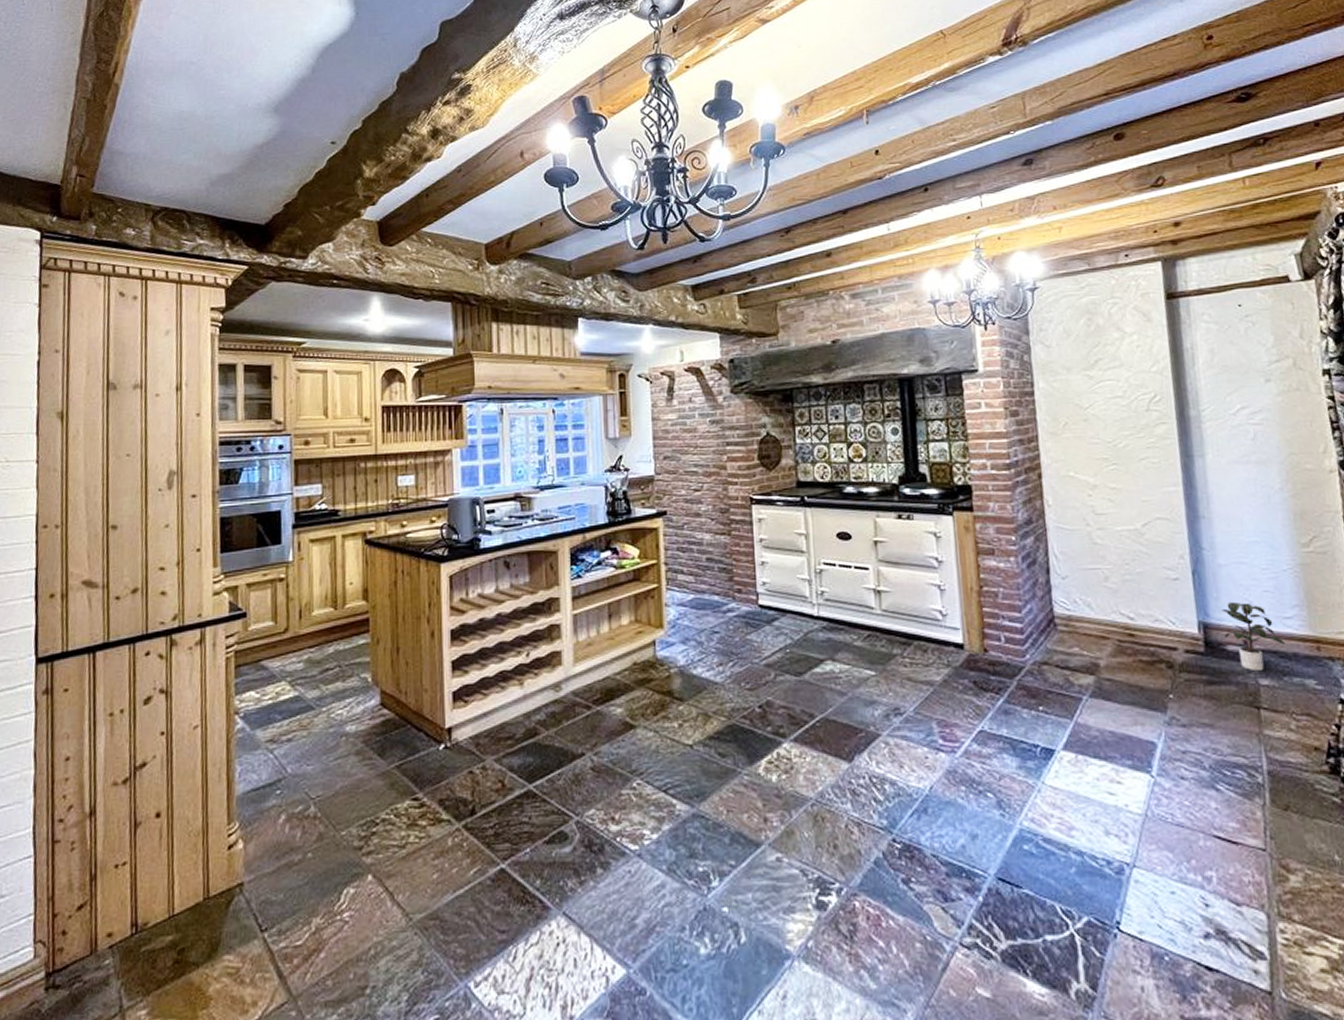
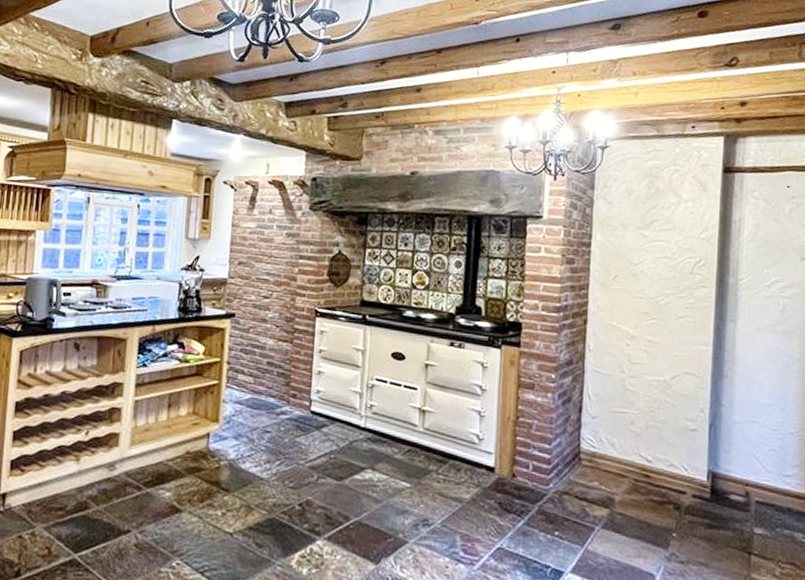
potted plant: present [1221,601,1286,672] -> none [730,455,782,521]

